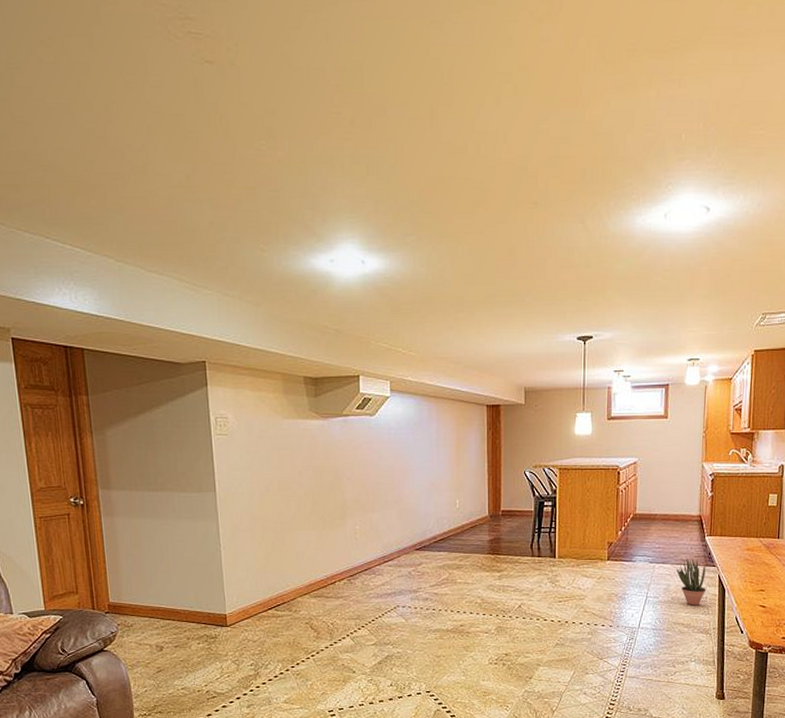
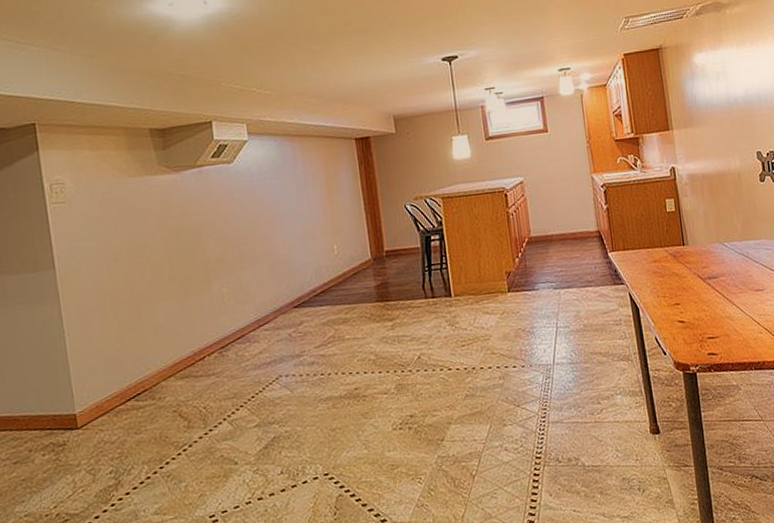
potted plant: present [676,558,706,606] -> none [584,278,619,331]

